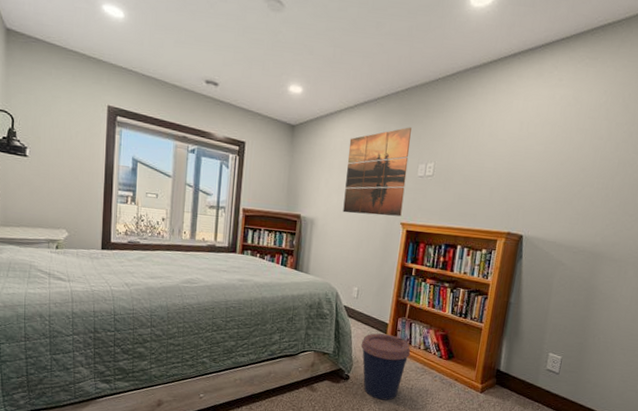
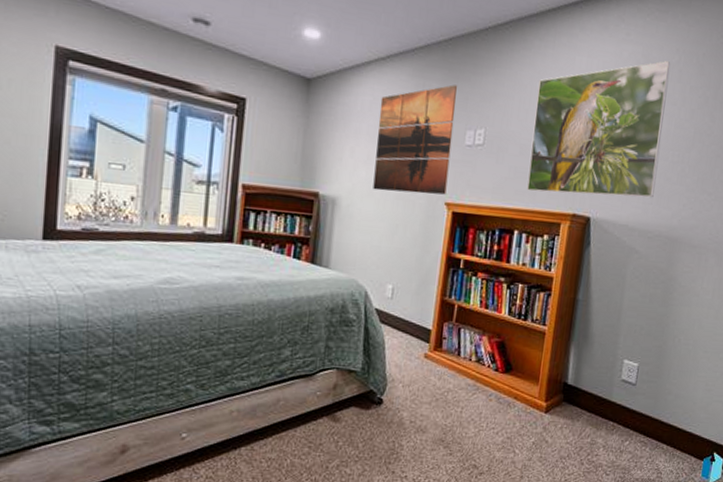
coffee cup: present [361,333,411,401] -> none [397,342,460,429]
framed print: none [469,101,599,219] -> present [527,60,671,198]

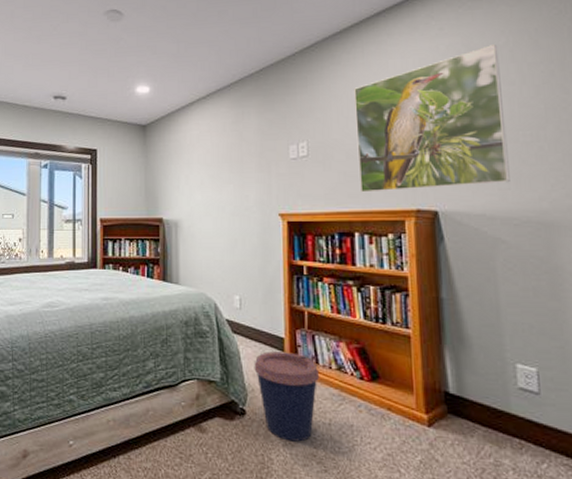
wall art: present [373,84,457,195] -> none [206,108,278,210]
coffee cup: none [397,342,460,429] -> present [254,351,320,442]

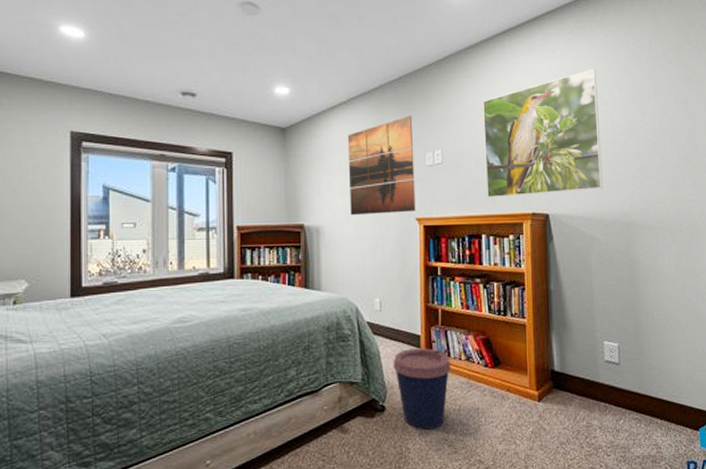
wall art: none [206,108,278,210] -> present [347,116,416,216]

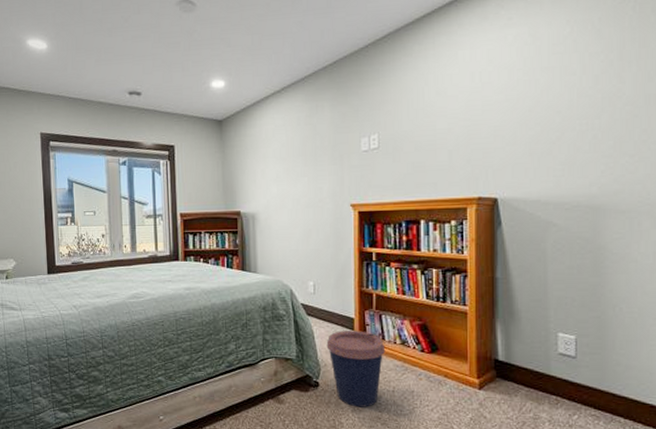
wall art: present [347,116,416,216] -> none [281,101,350,203]
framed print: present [483,68,603,198] -> none [424,33,565,183]

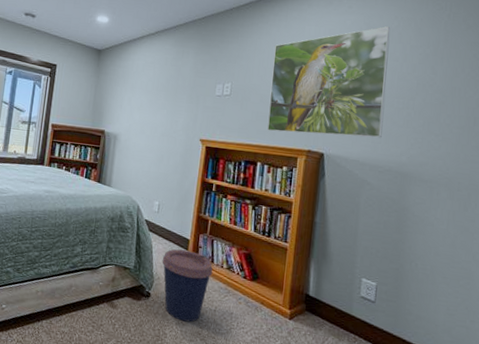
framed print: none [424,33,565,183] -> present [267,25,391,138]

